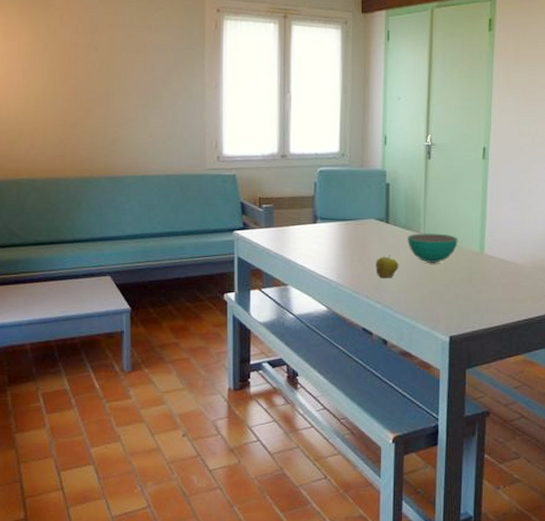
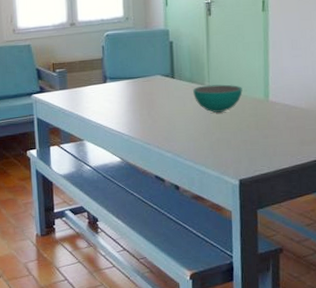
apple: present [376,255,399,278] -> none [164,107,187,129]

